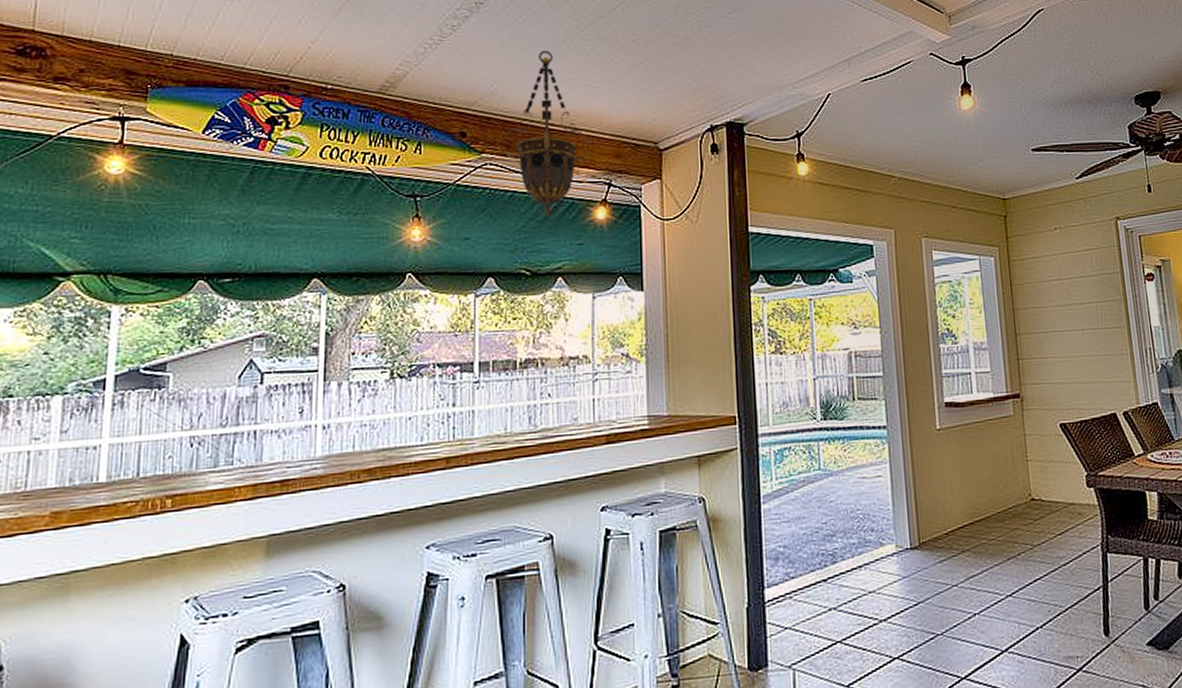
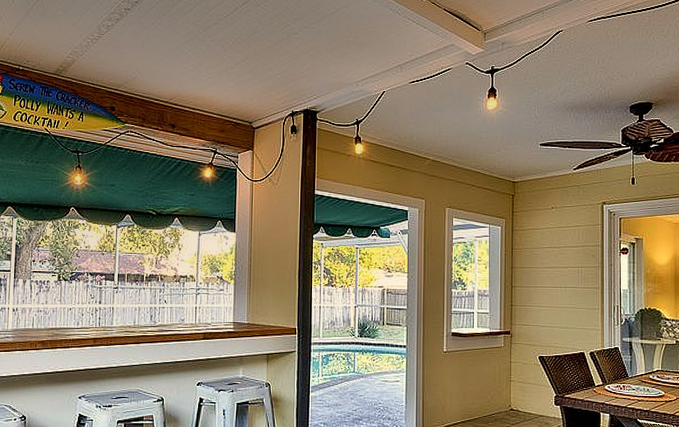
hanging lantern: present [503,51,590,218] -> none [140,48,202,174]

